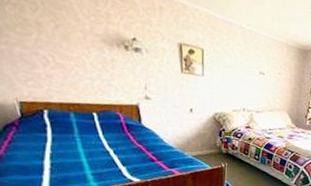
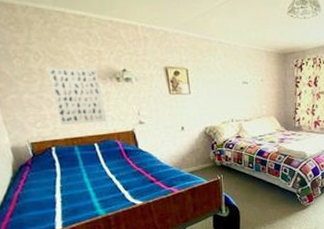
wall art: none [45,20,110,92] -> present [47,67,107,126]

